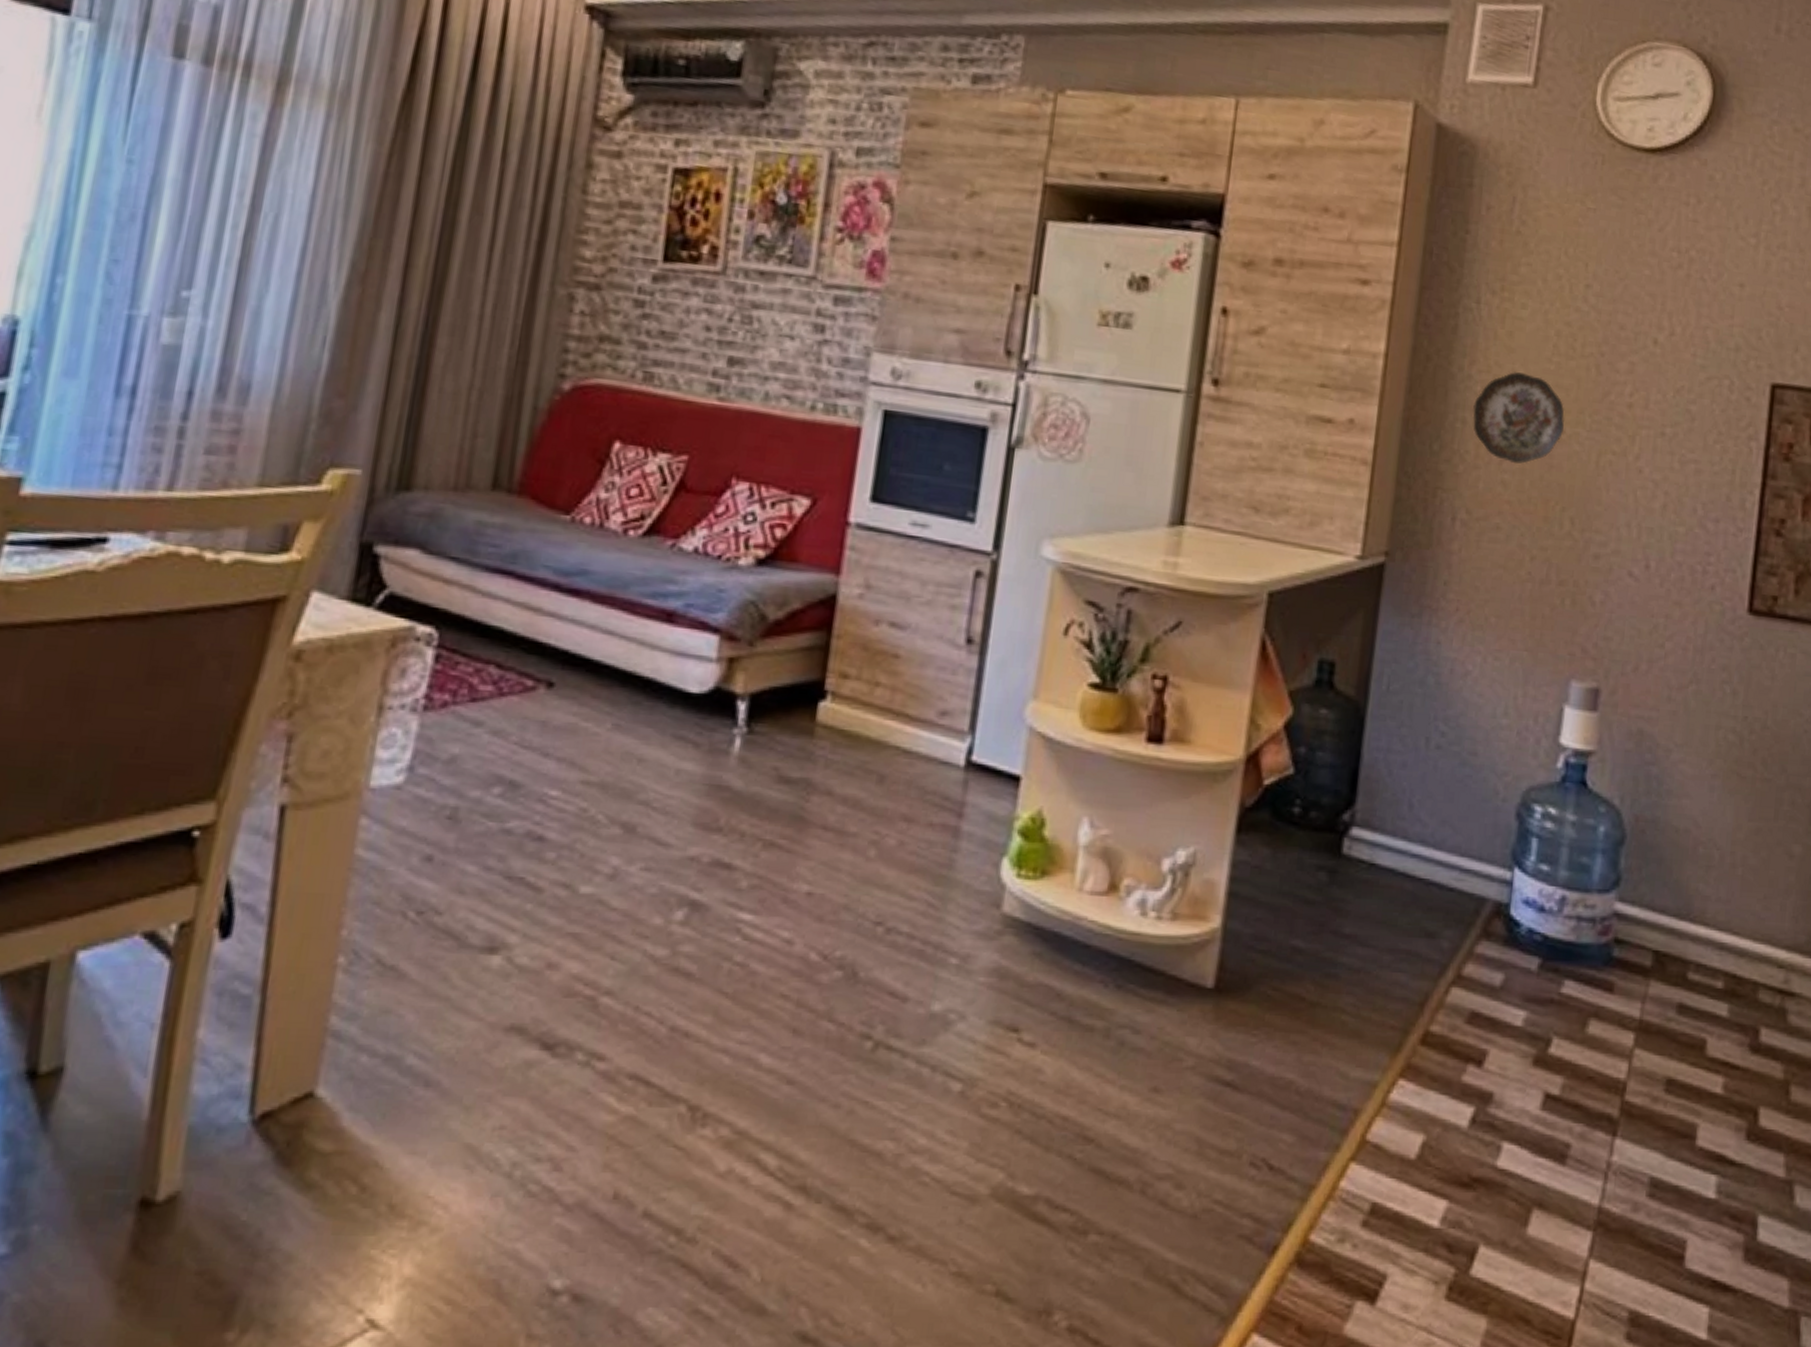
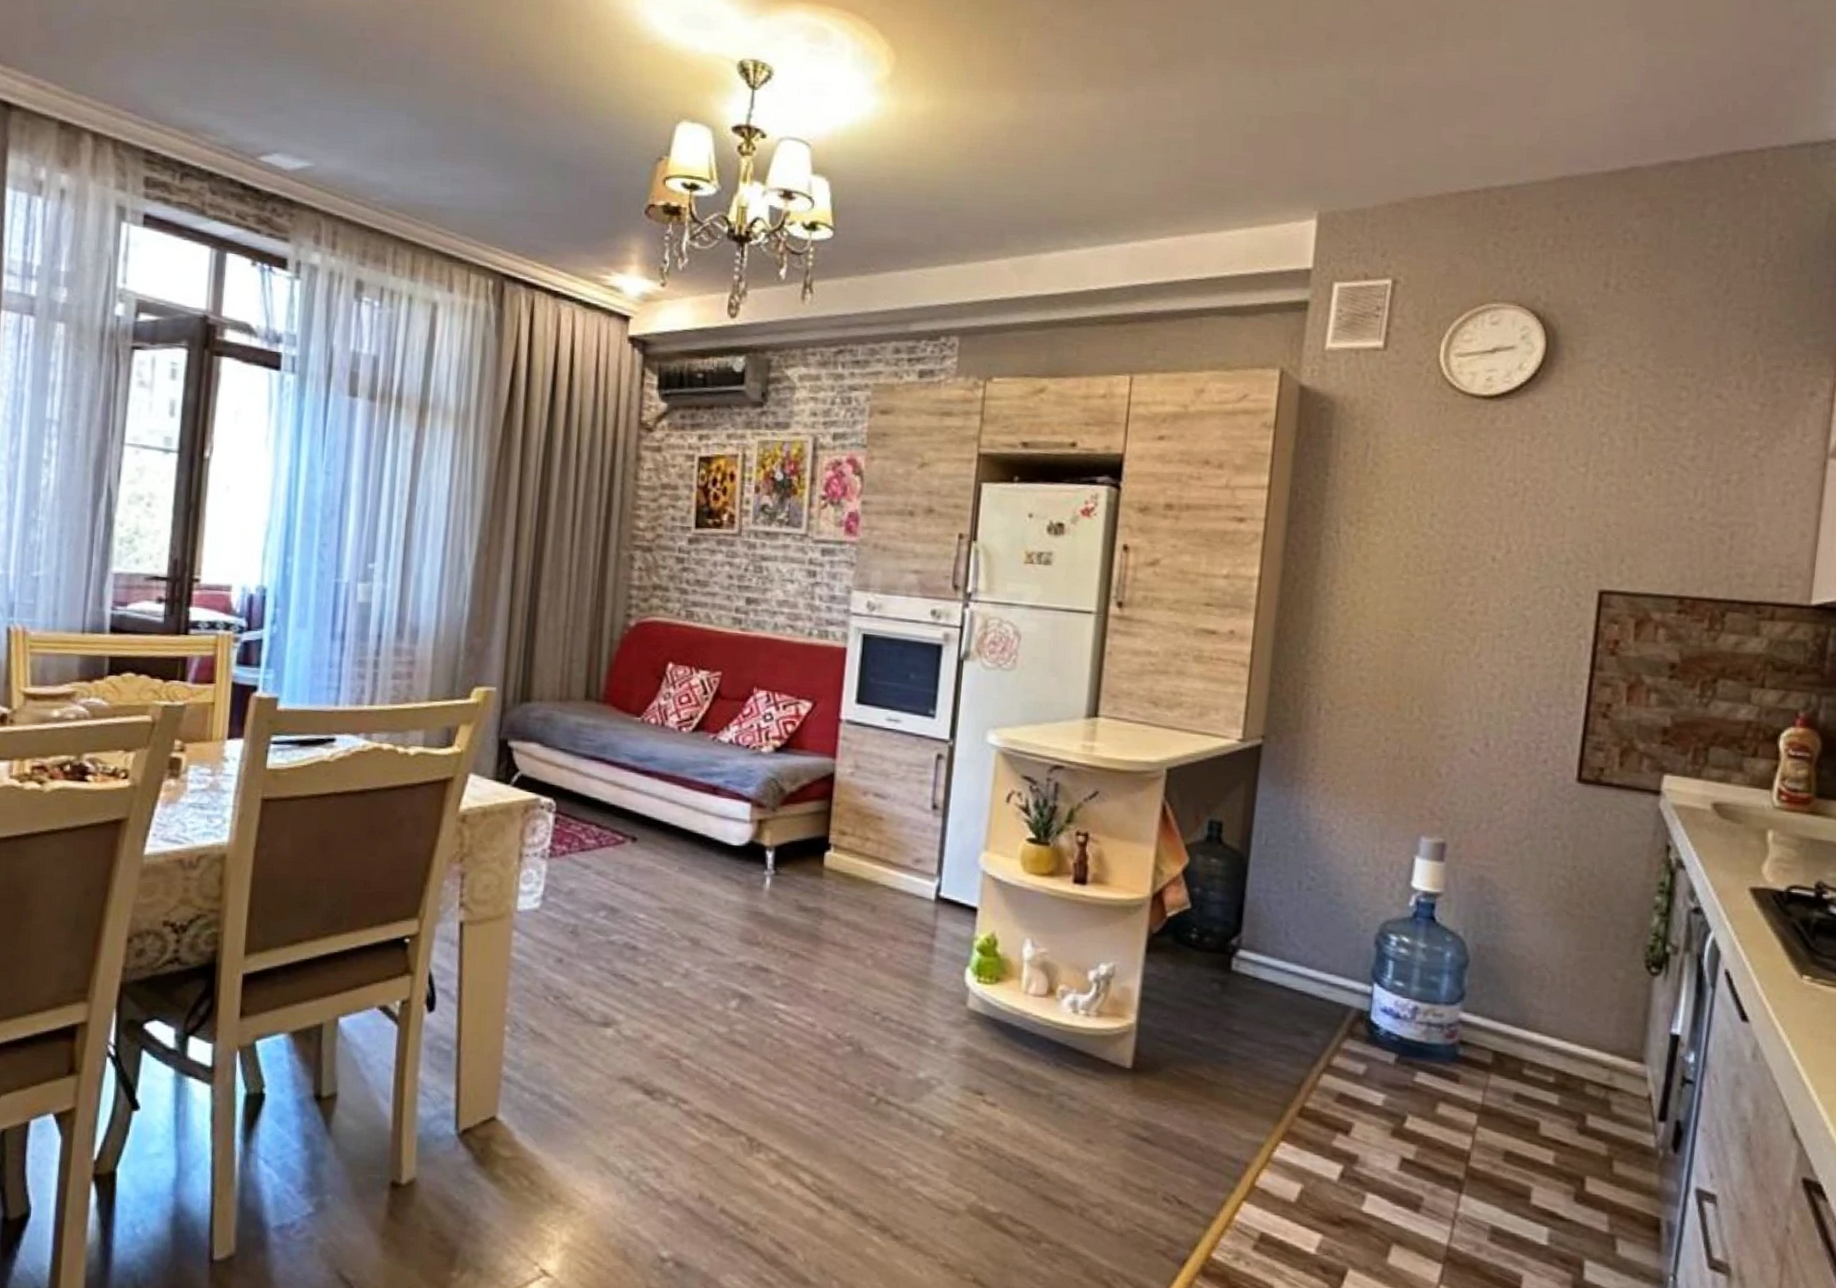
decorative plate: present [1472,372,1565,464] -> none [1334,588,1414,663]

